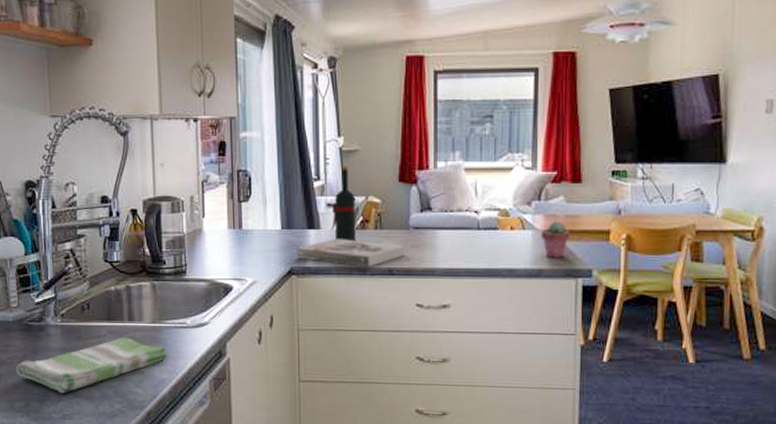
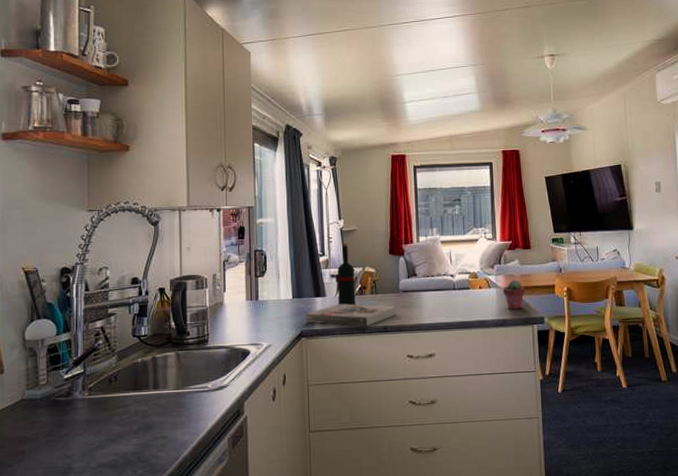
dish towel: present [16,337,167,393] -> none [41,405,189,464]

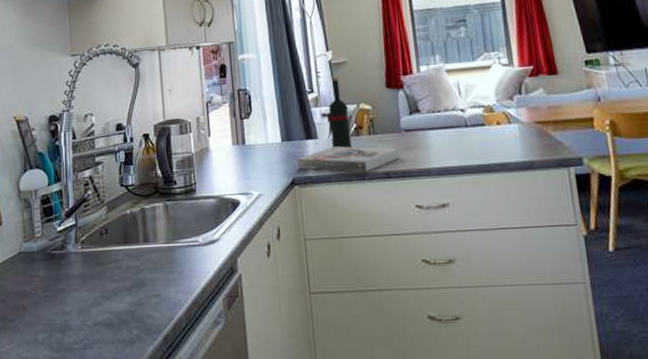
potted succulent: present [503,280,525,310] -> none [527,113,556,149]

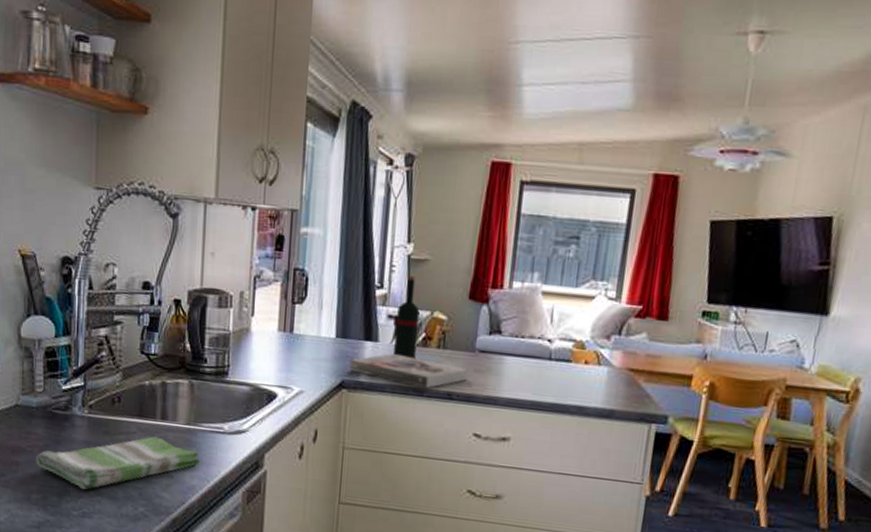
dish towel: none [39,260,182,321] -> present [36,436,200,490]

